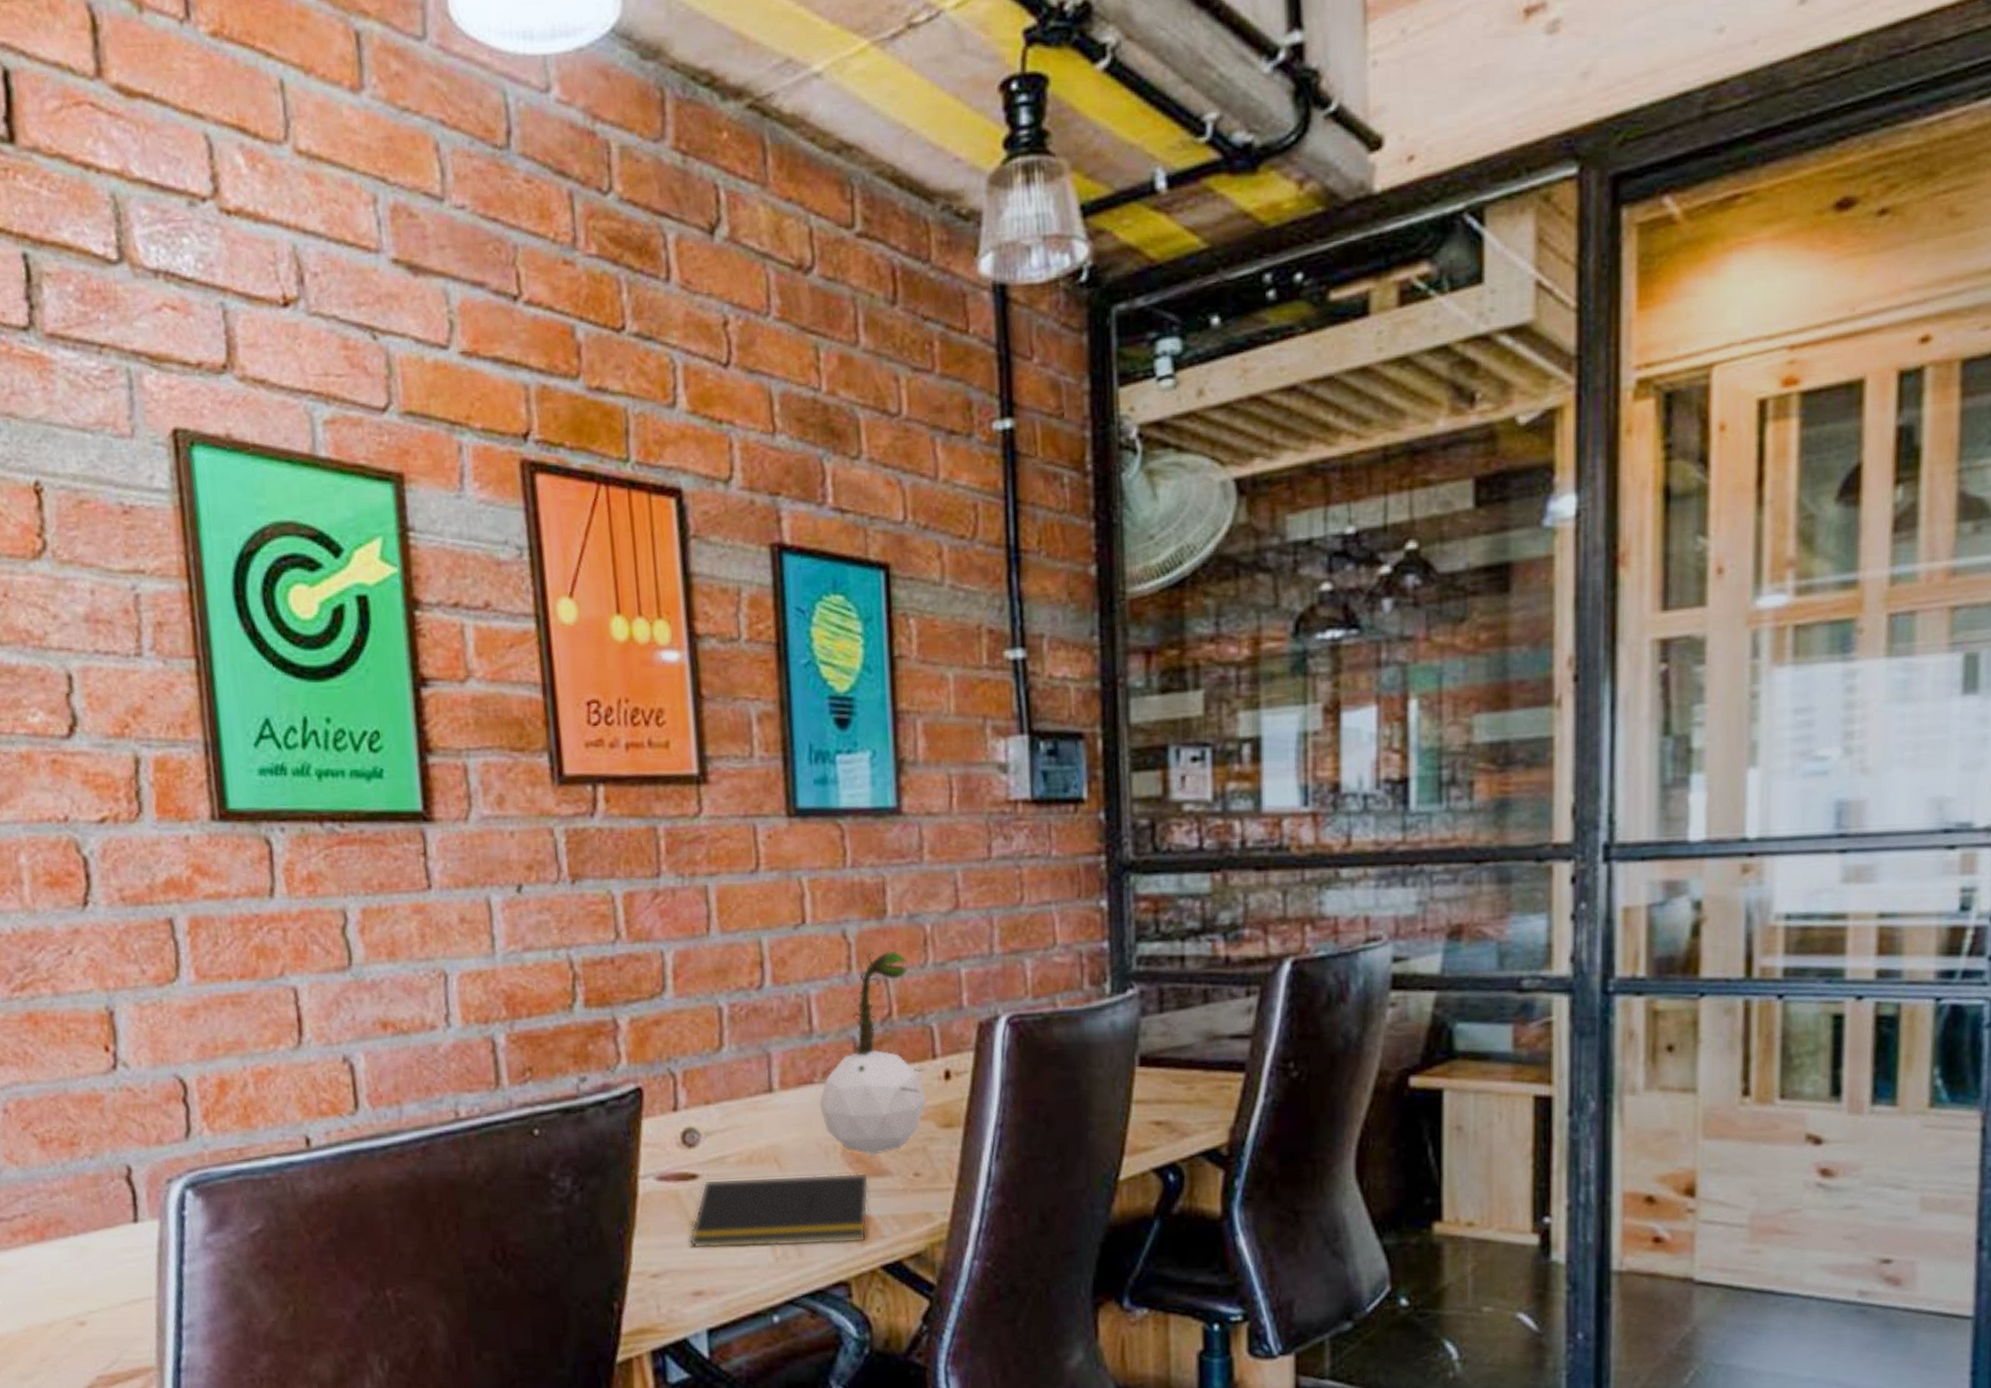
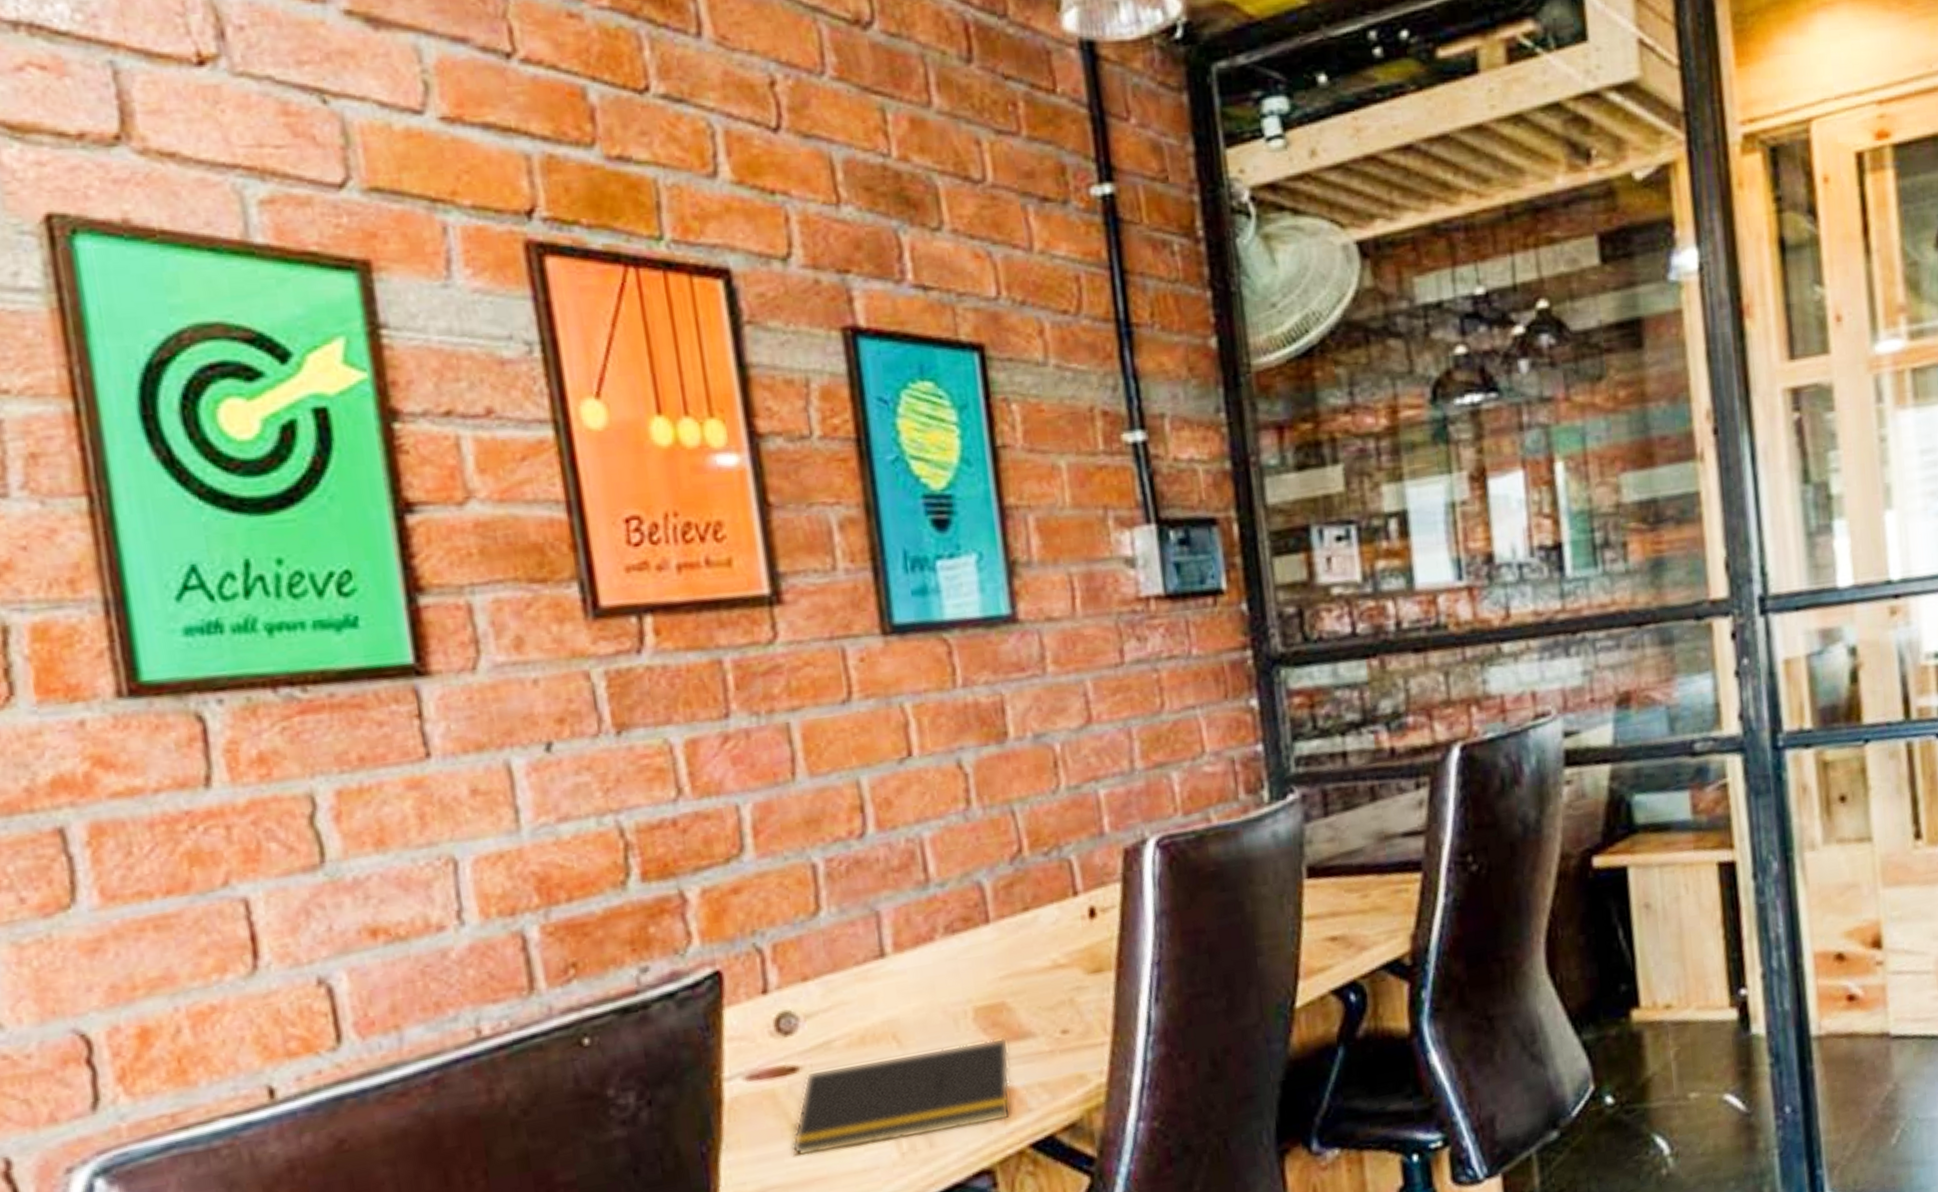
plant: present [797,950,926,1155] -> none [915,777,1070,1017]

